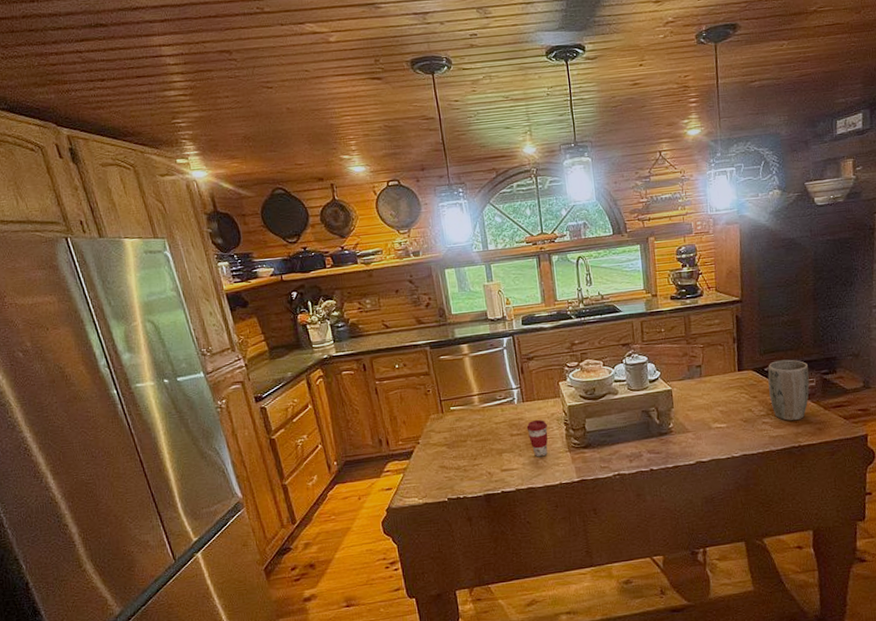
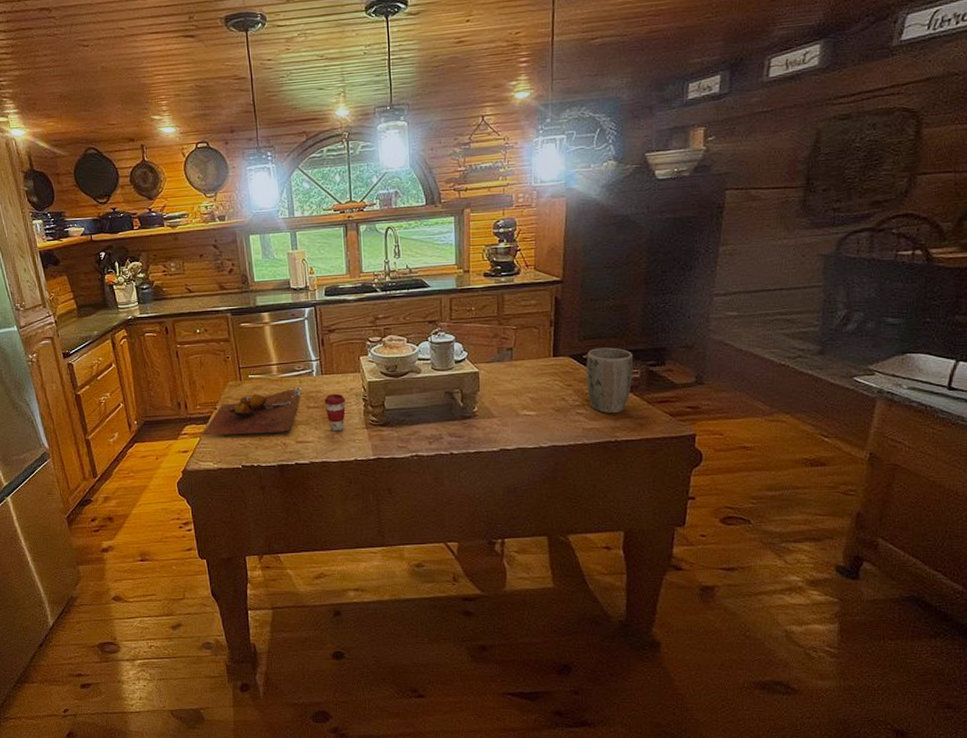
cutting board: none [405,415,505,472] -> present [201,387,302,436]

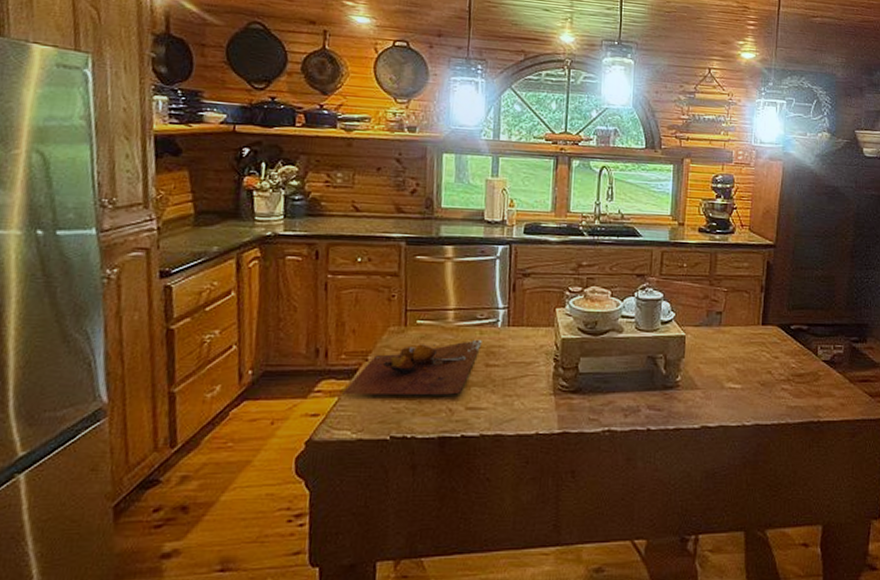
coffee cup: present [324,393,346,432] -> none [507,350,533,397]
plant pot: present [586,347,634,414] -> none [793,319,838,392]

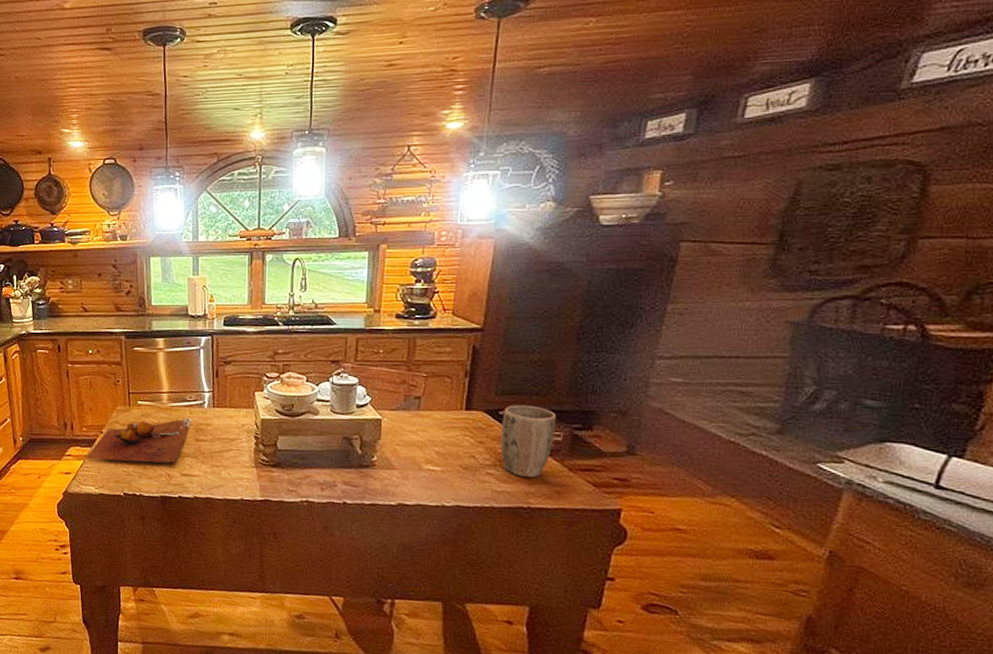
plant pot: none [793,319,838,392] -> present [500,405,557,478]

